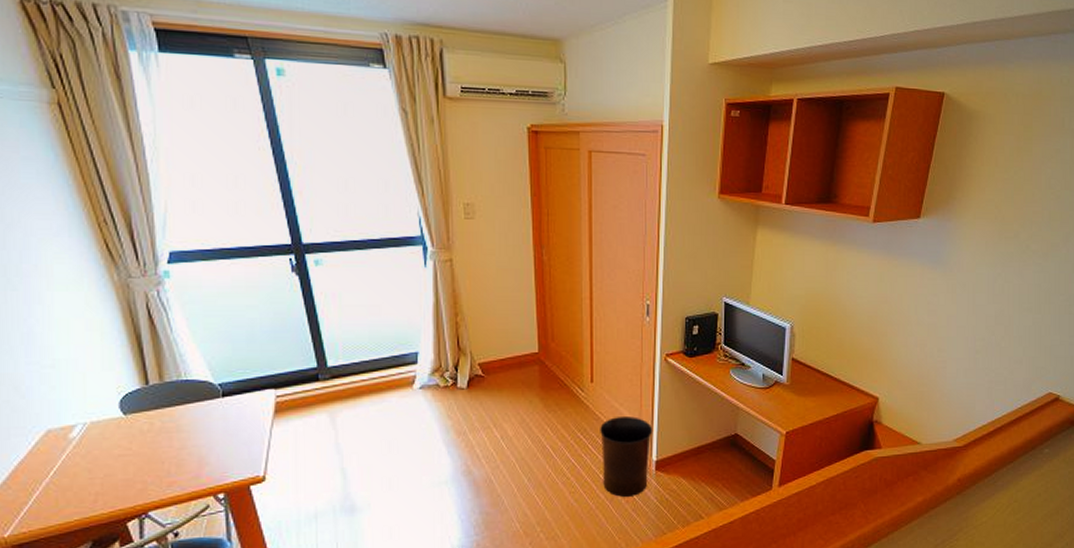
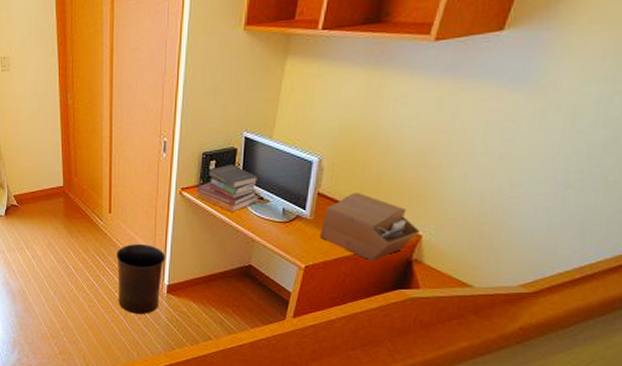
books: none [681,329,741,380] -> present [196,163,259,213]
sewing box: none [796,357,877,424] -> present [319,192,421,261]

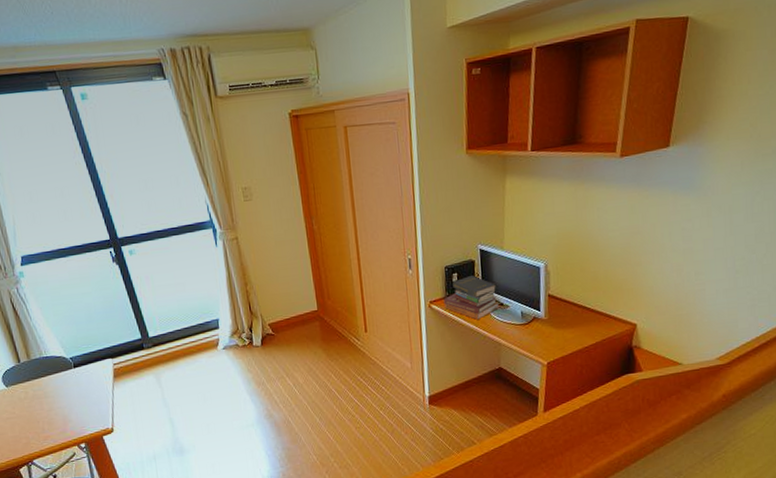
waste bin: present [116,244,166,314] -> none [376,359,424,429]
sewing box: present [319,192,421,261] -> none [555,291,635,352]

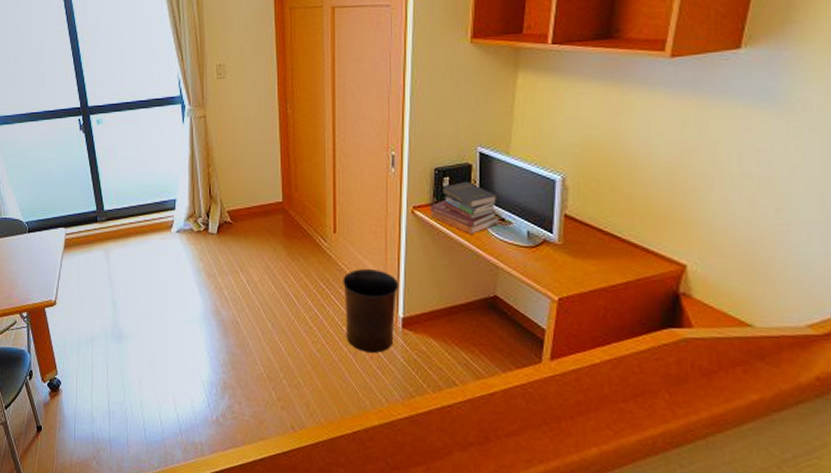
waste bin: none [376,359,424,429] -> present [343,269,400,353]

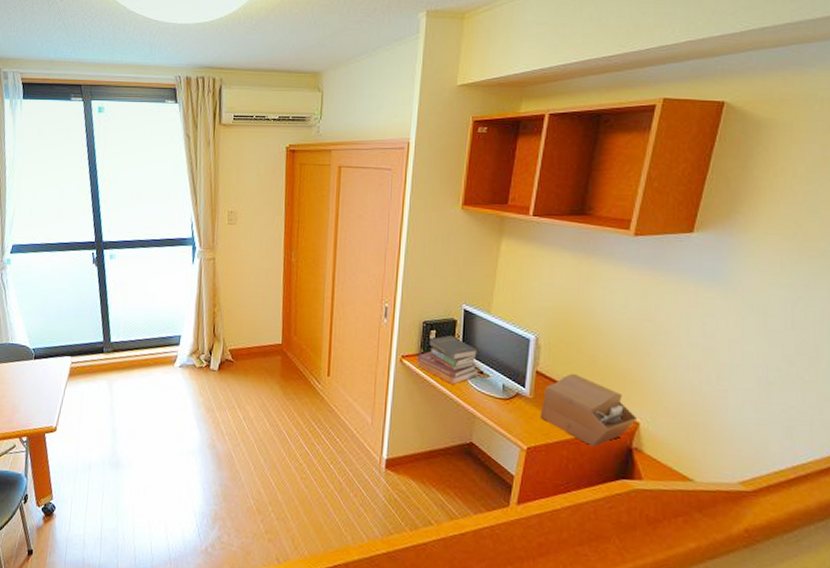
waste bin: present [343,269,400,353] -> none [333,411,385,491]
sewing box: none [571,214,684,294] -> present [540,373,638,447]

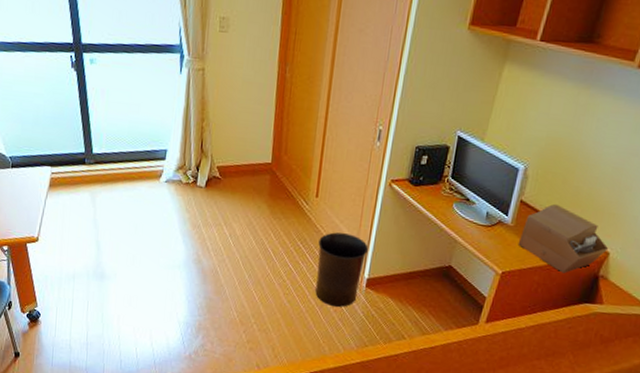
waste bin: none [333,411,385,491] -> present [315,232,369,307]
books: present [417,335,479,386] -> none [405,161,466,211]

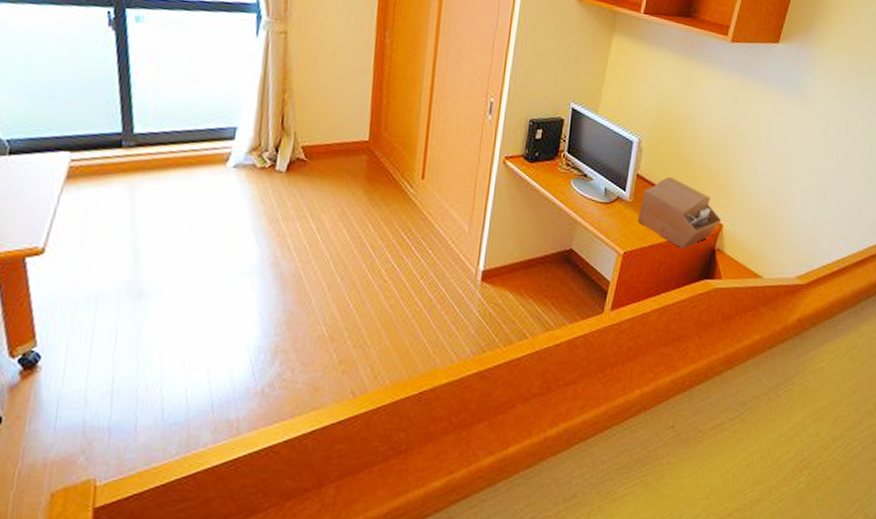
waste bin: present [315,232,369,307] -> none [423,219,484,307]

